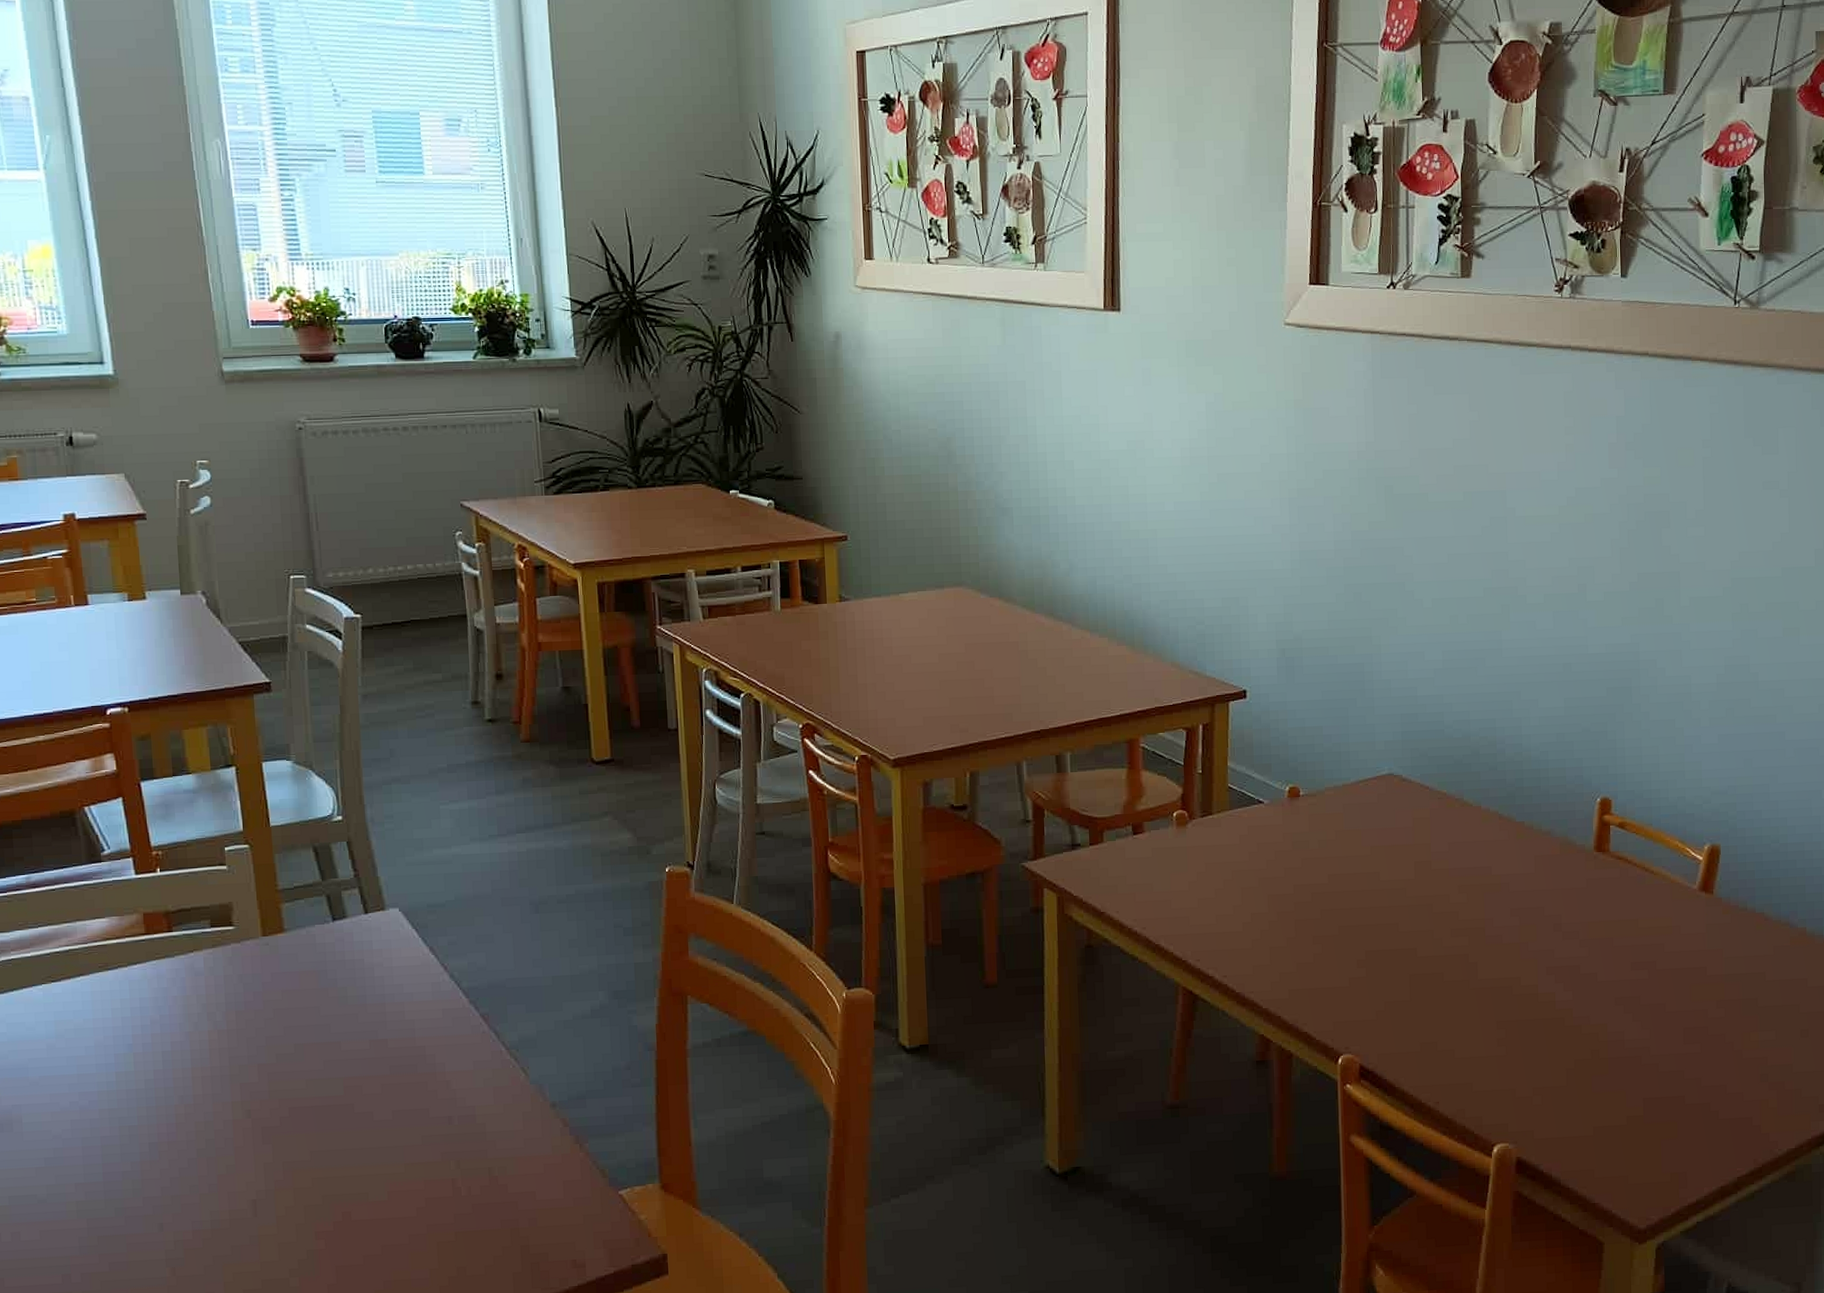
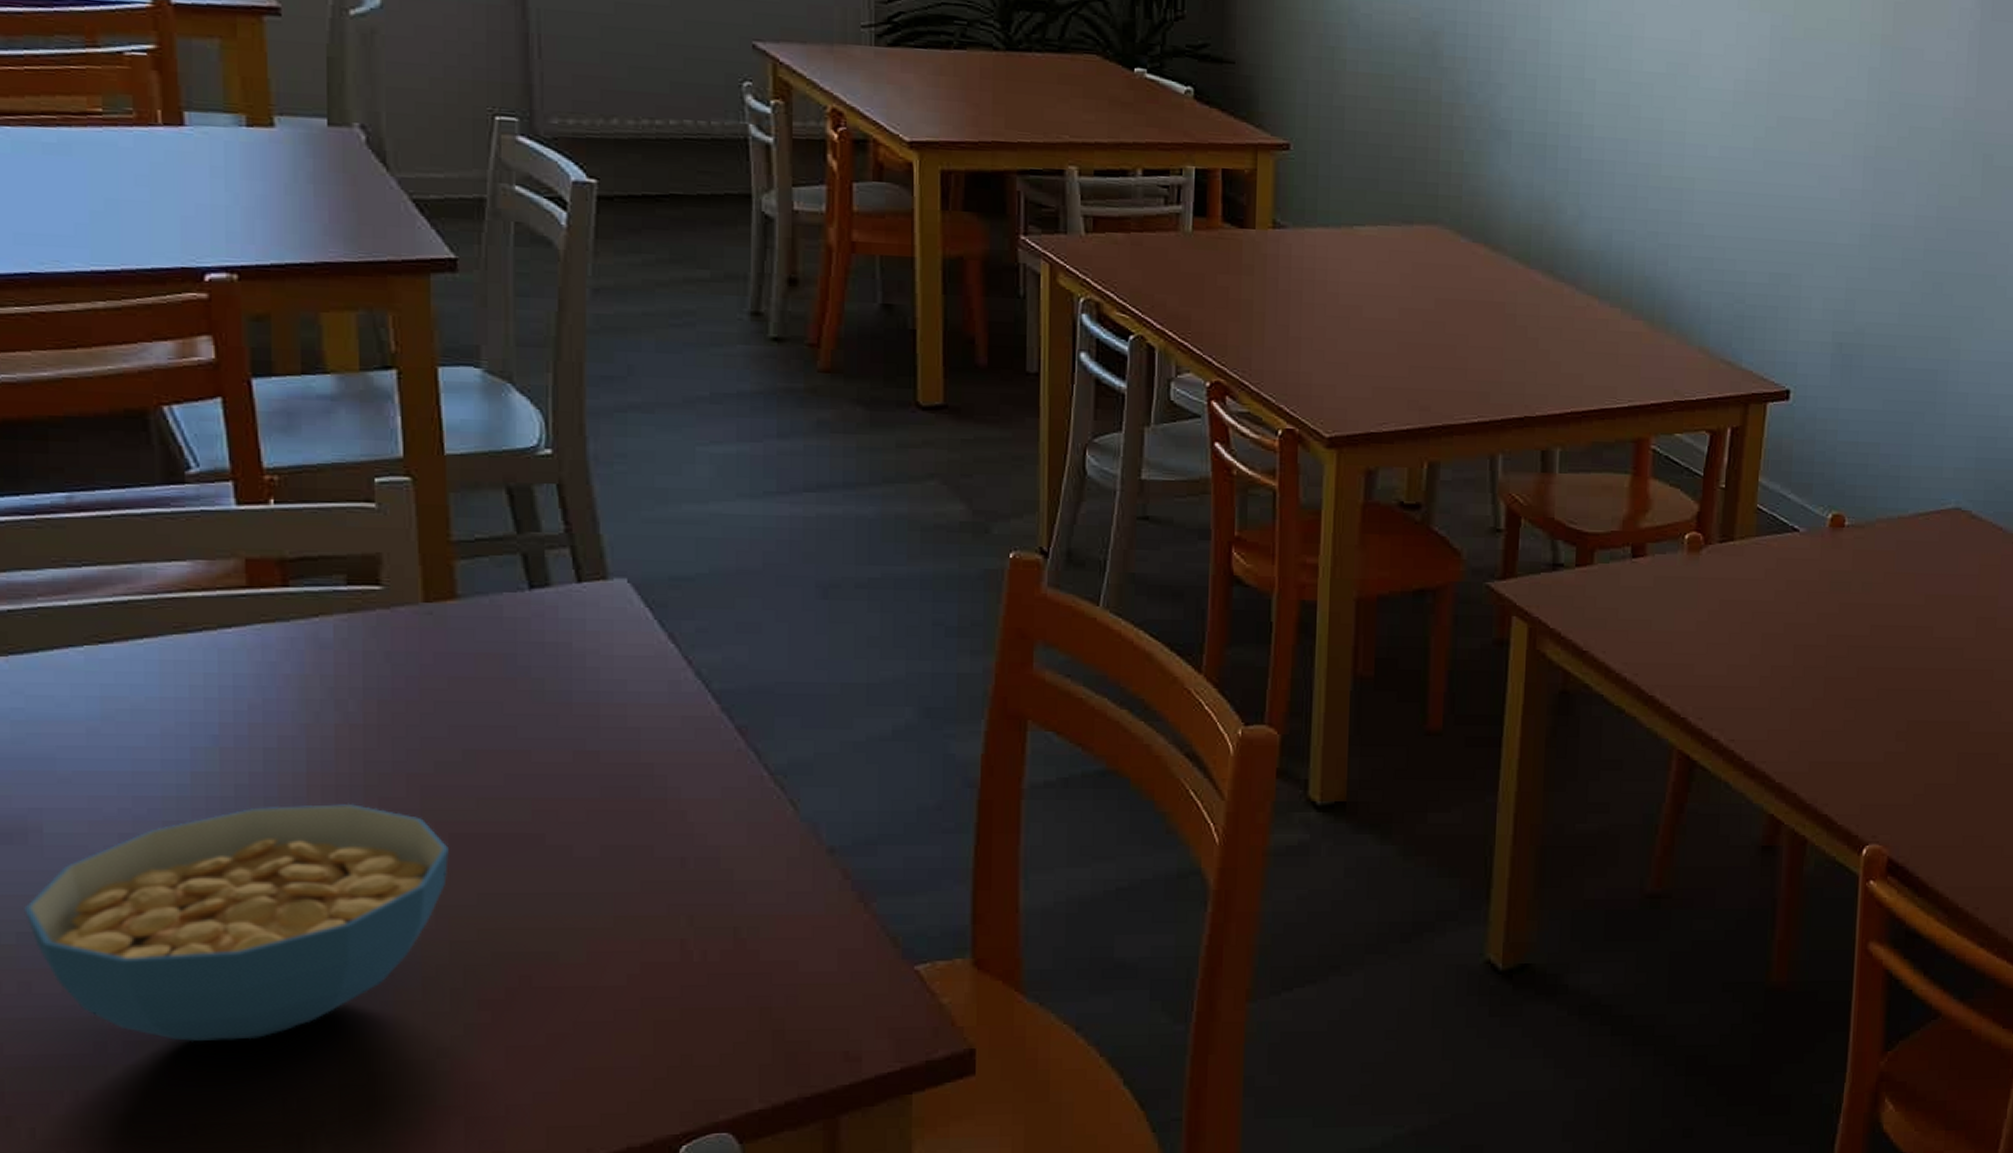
cereal bowl: none [13,1088,290,1272] -> present [24,803,449,1042]

